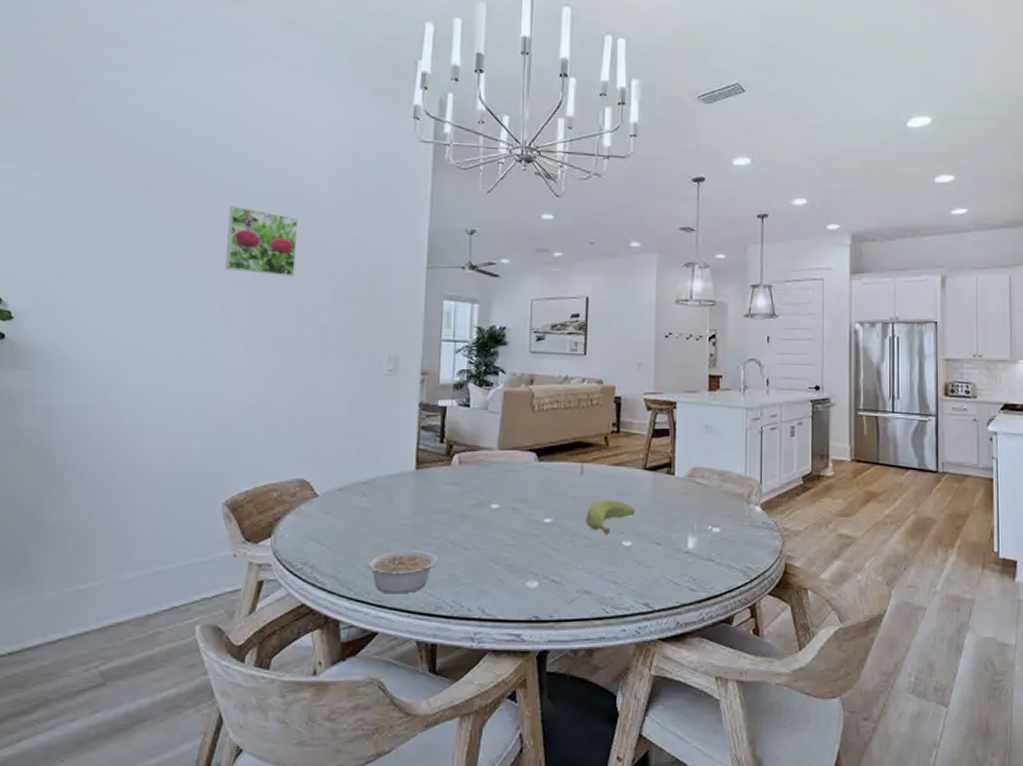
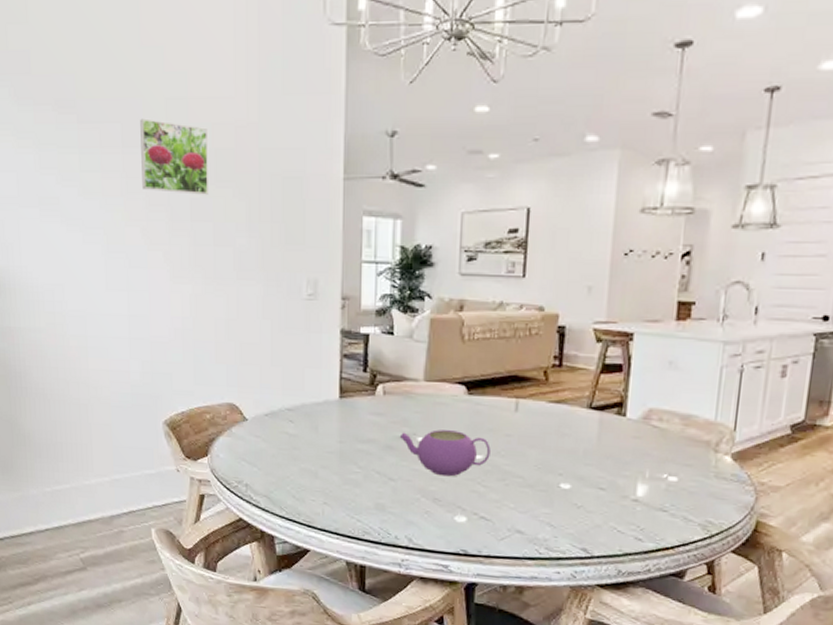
legume: present [366,549,438,594] -> none [296,475,364,518]
teapot: none [474,496,559,542] -> present [399,429,491,477]
banana: present [585,500,635,535] -> none [519,439,577,476]

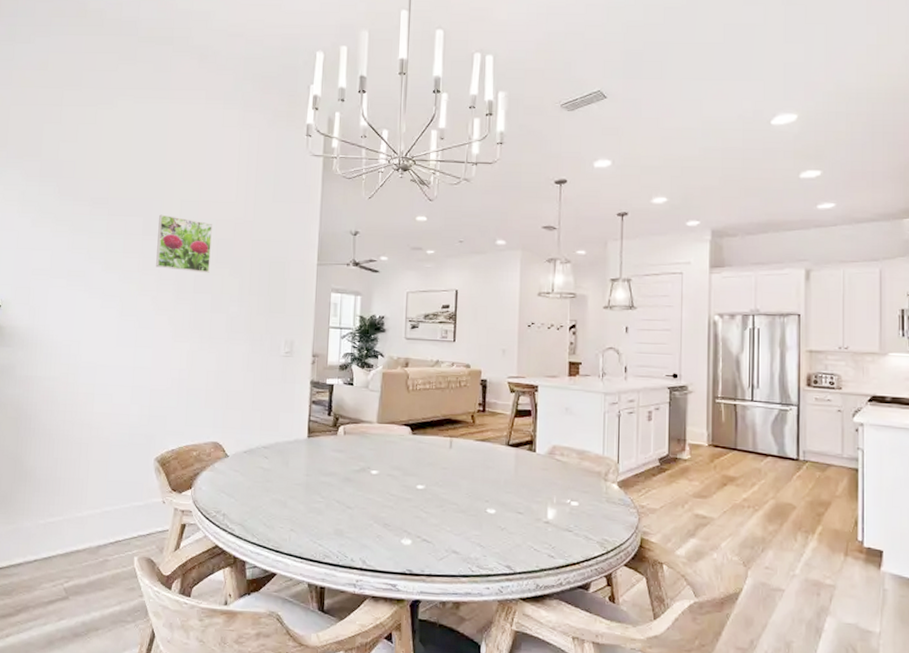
teapot: present [399,429,491,477] -> none [356,464,431,505]

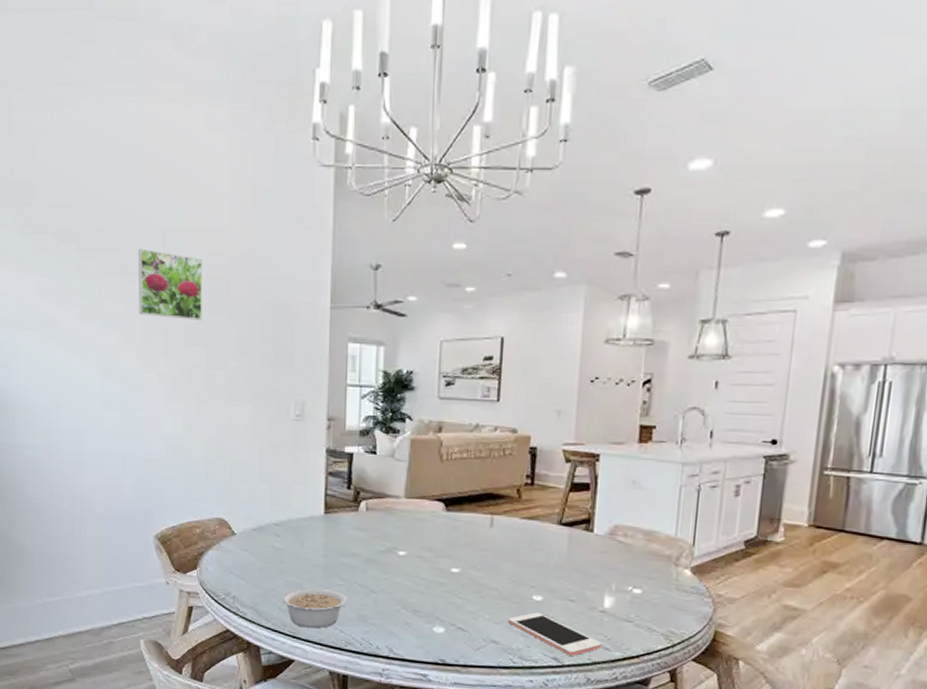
legume: none [267,504,326,543] -> present [281,587,347,629]
cell phone: none [466,524,548,564] -> present [507,612,602,656]

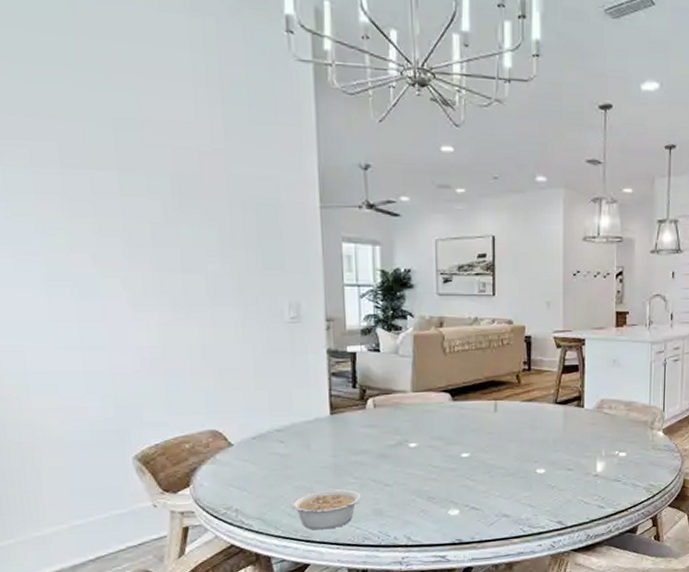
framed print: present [138,248,202,320] -> none [82,138,172,220]
cell phone: present [507,612,602,656] -> none [516,484,597,518]

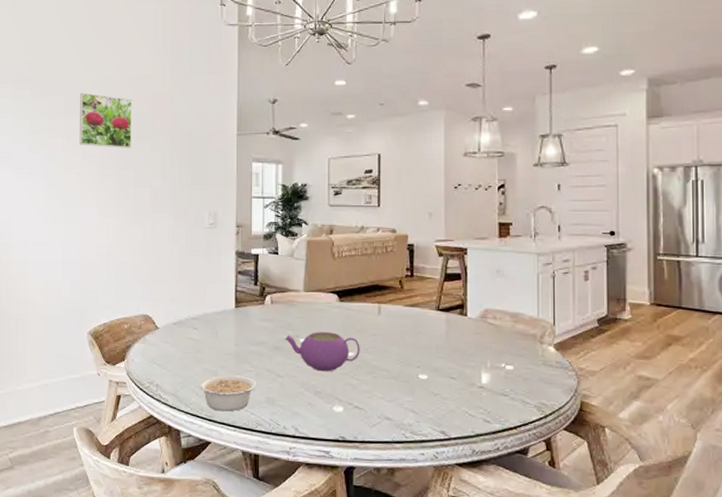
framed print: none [82,138,172,220] -> present [79,92,132,148]
teapot: none [392,434,476,476] -> present [285,332,360,372]

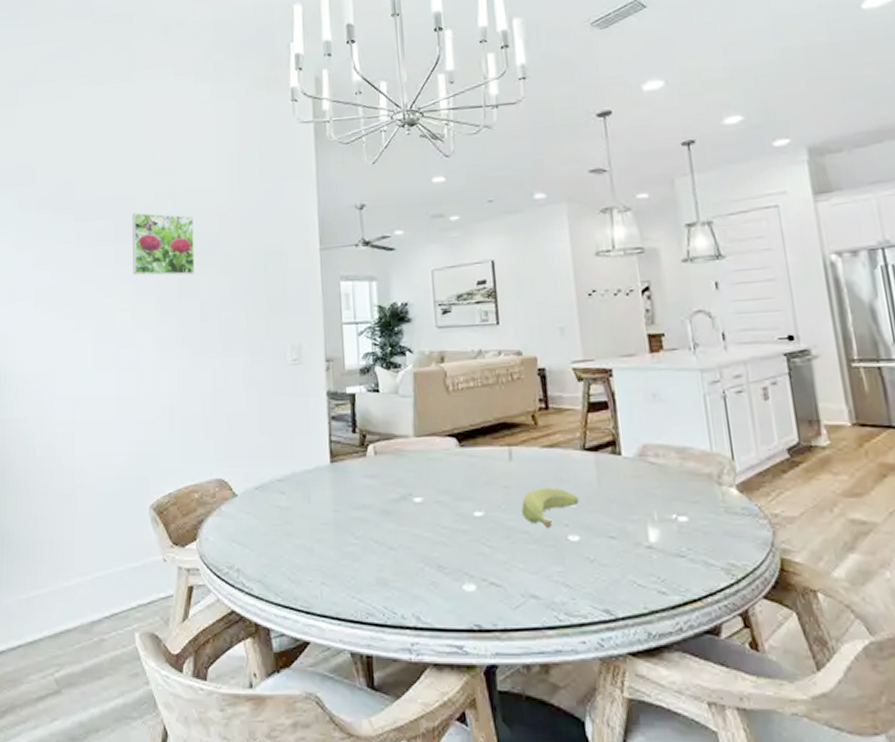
legume: present [199,374,257,412] -> none [290,549,364,600]
teapot: present [285,332,360,372] -> none [395,487,491,539]
banana: none [384,337,430,369] -> present [521,487,579,529]

